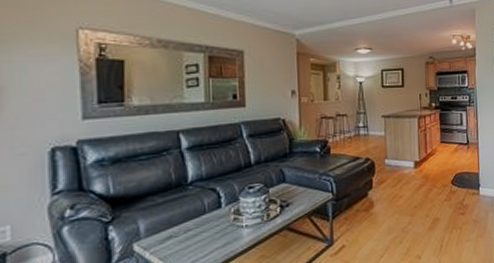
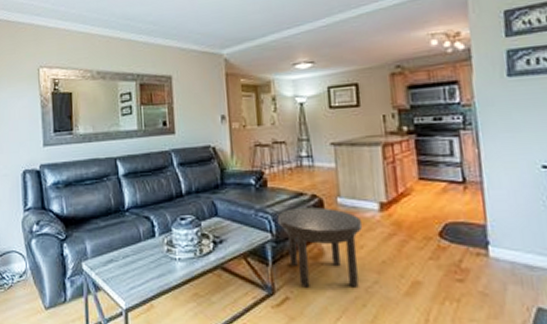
side table: none [337,168,403,235] -> present [277,207,363,287]

